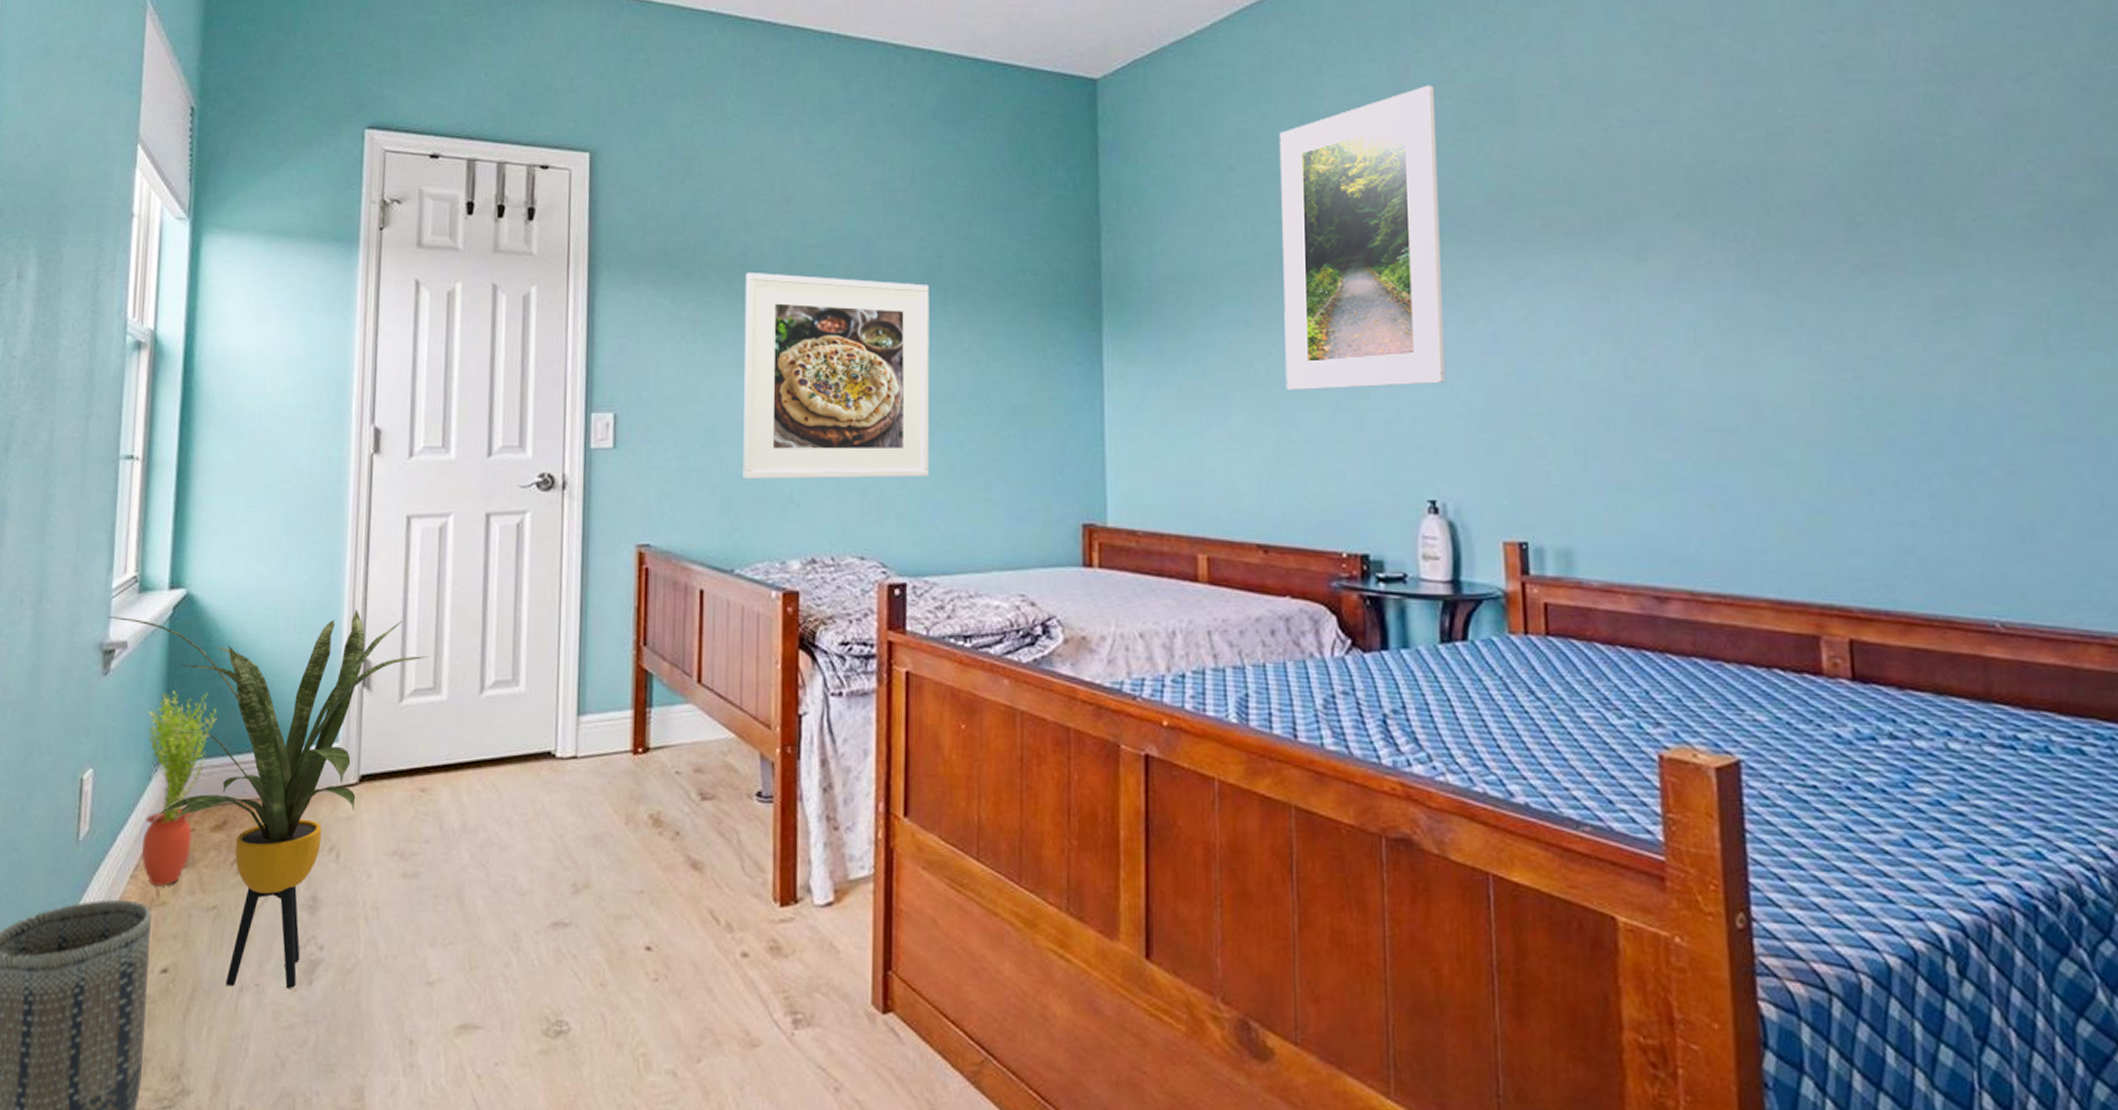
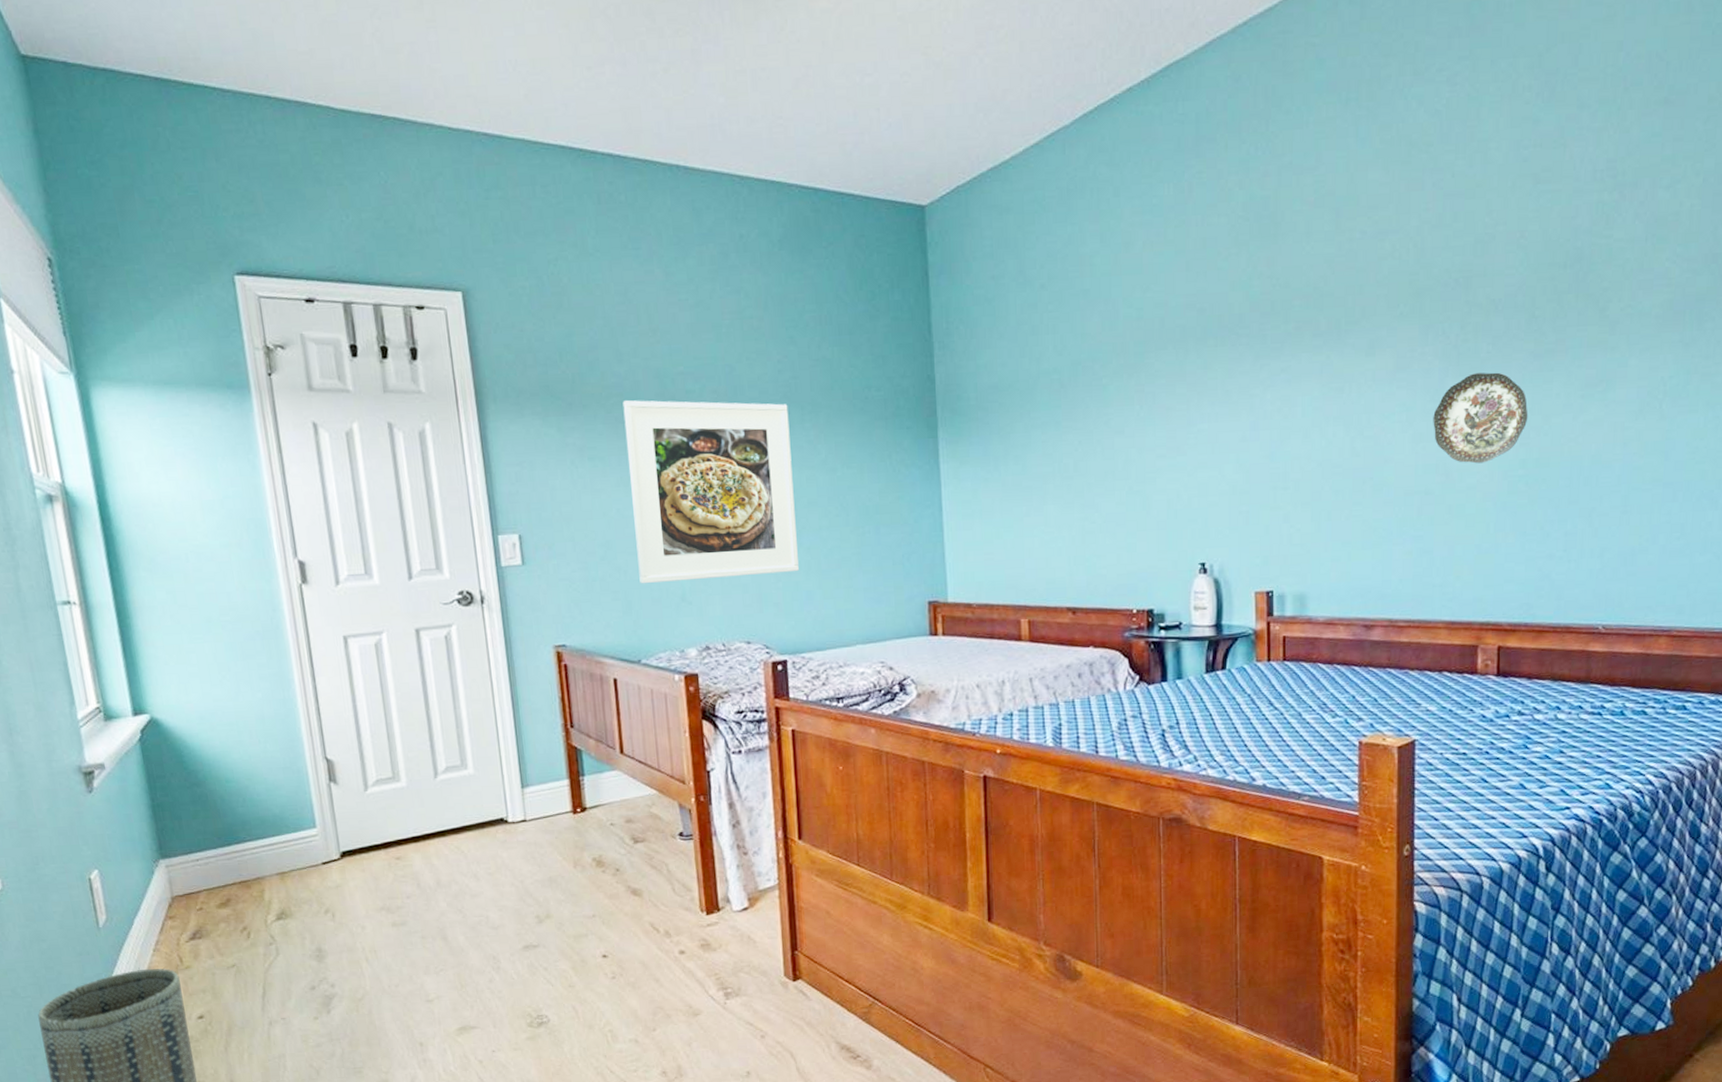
house plant: present [108,608,428,990] -> none [80,718,383,1022]
potted plant: present [142,691,217,887] -> none [137,799,203,955]
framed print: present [1279,84,1446,390] -> none [1083,203,1216,480]
decorative plate: none [1730,287,1861,398] -> present [1433,372,1528,464]

